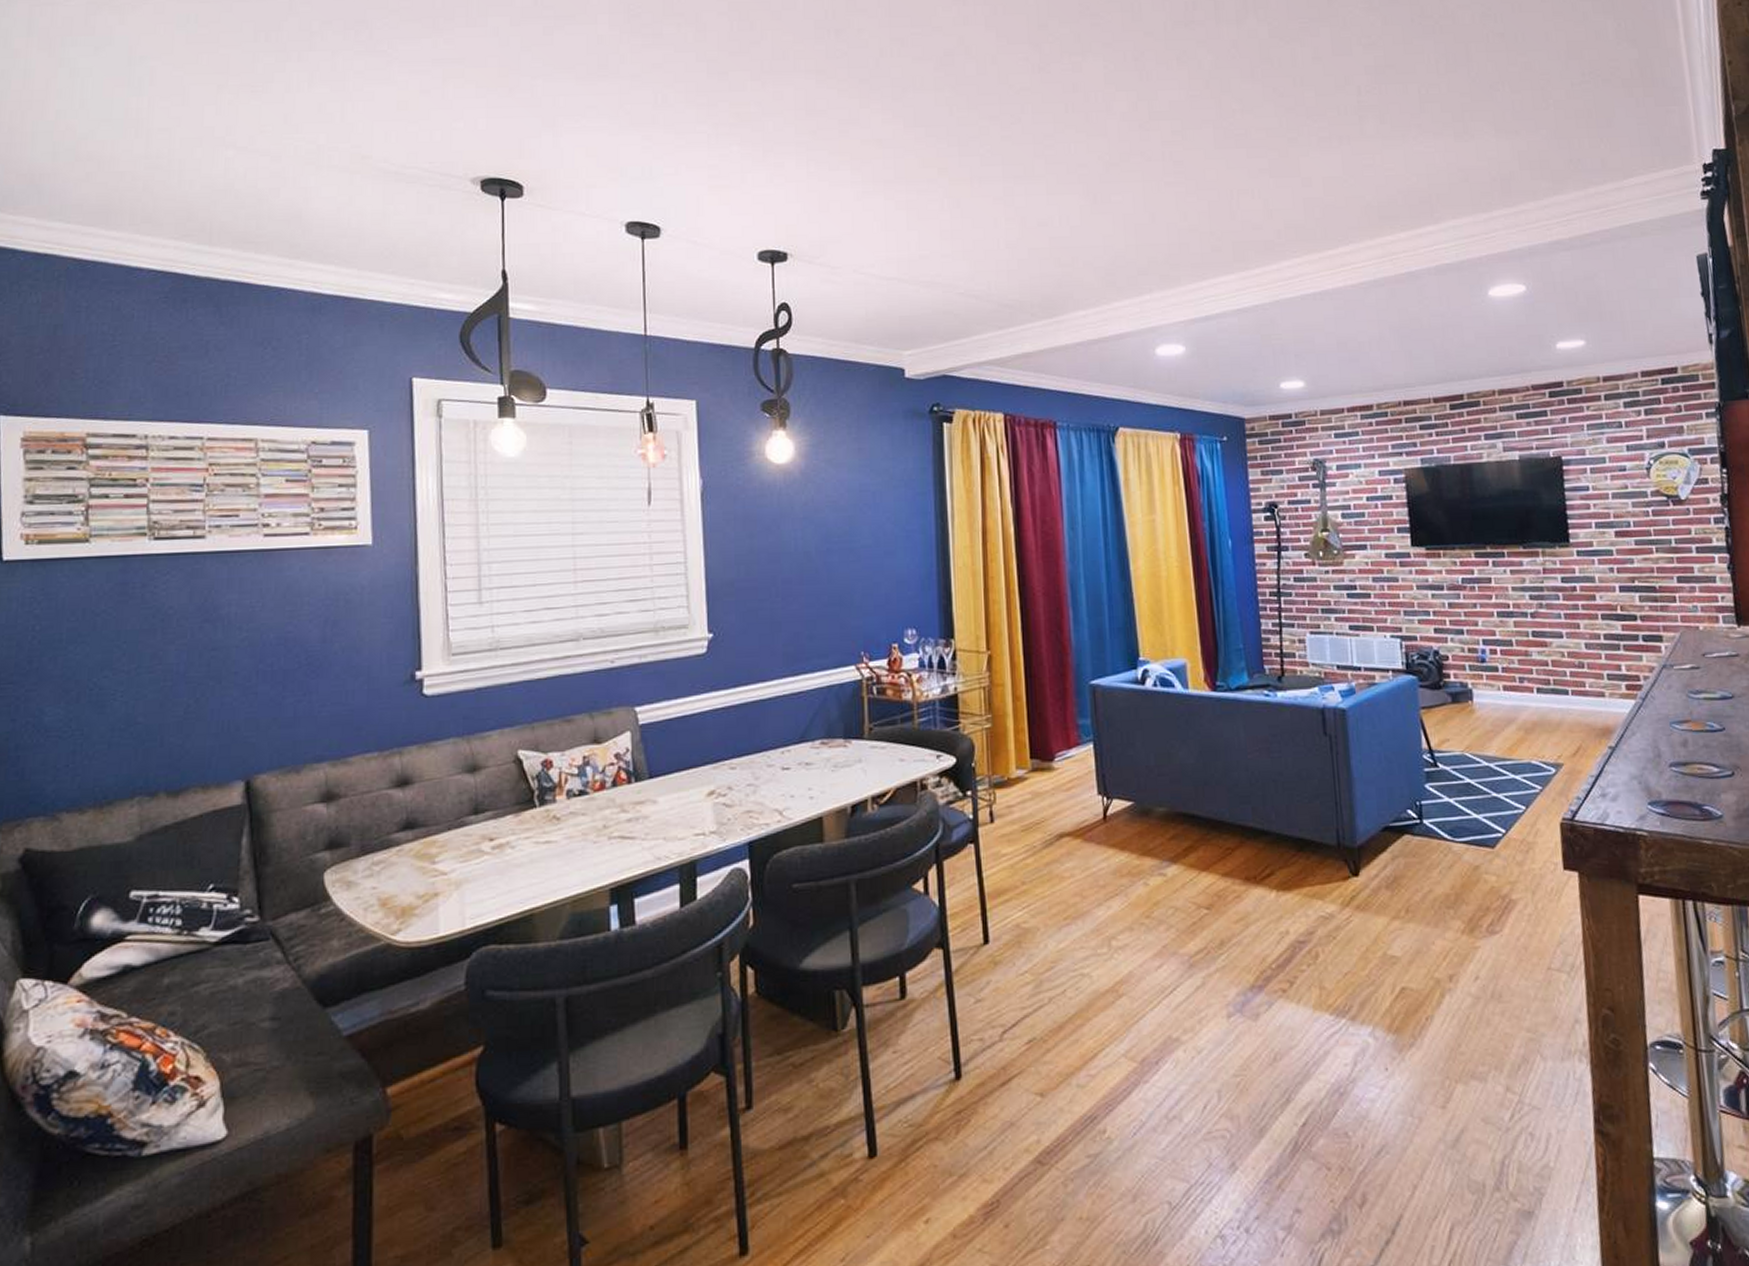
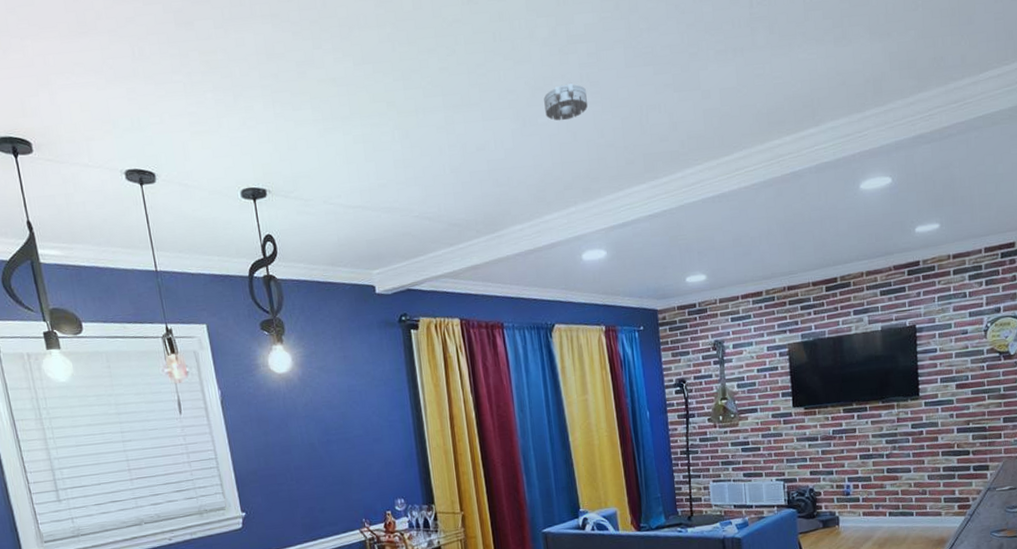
smoke detector: none [1119,161,1169,200] -> present [544,83,588,121]

